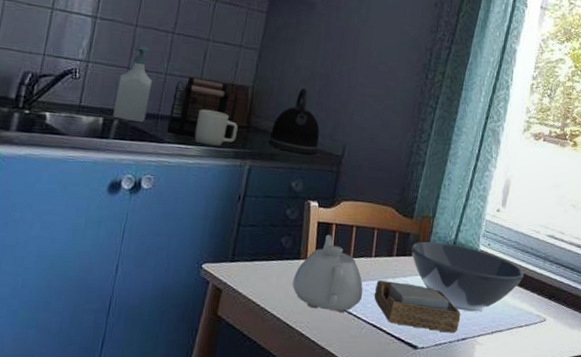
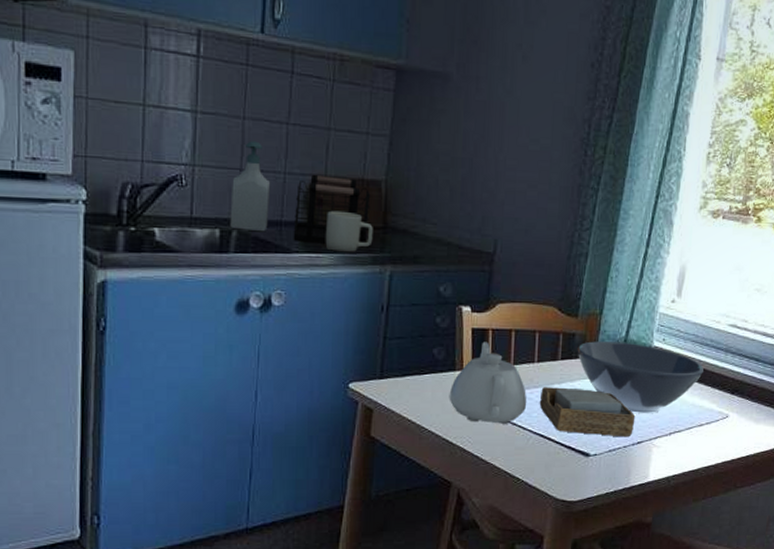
kettle: present [268,87,320,155] -> none [408,177,467,254]

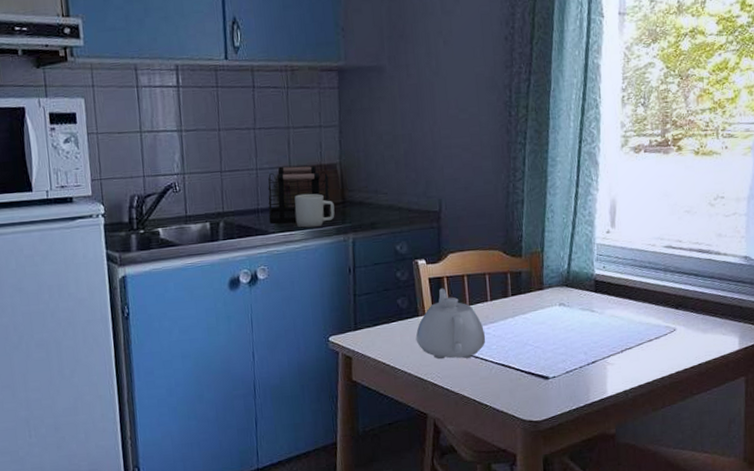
soap bottle: present [230,140,271,232] -> none [215,146,248,221]
napkin holder: present [539,387,636,437] -> none [496,319,587,360]
bowl: present [577,341,704,413] -> none [525,274,646,336]

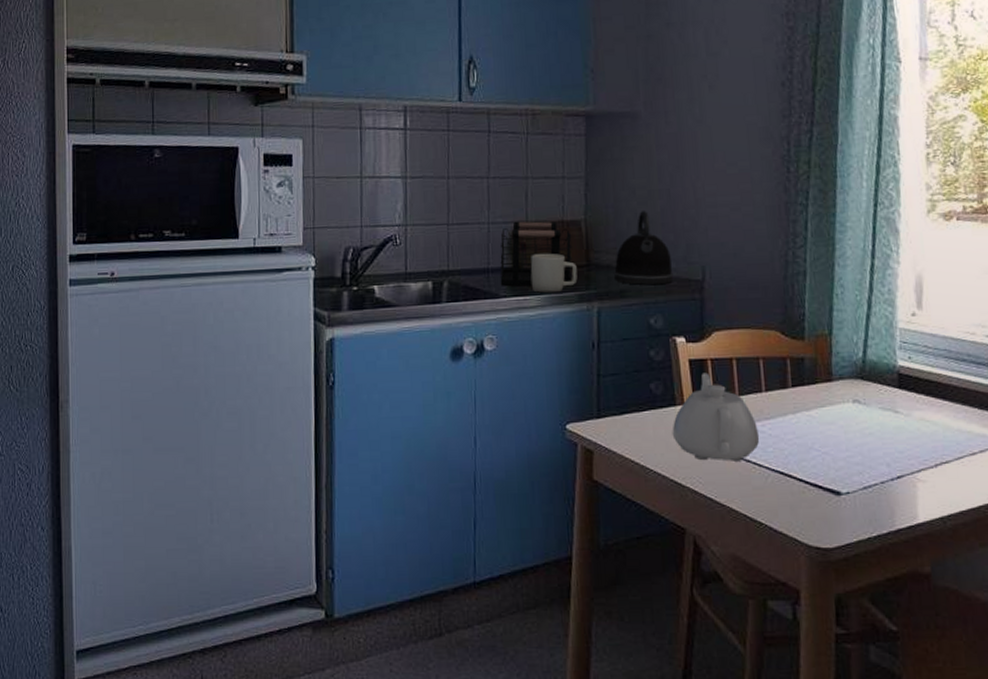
kettle: none [365,152,416,218] -> present [613,209,674,286]

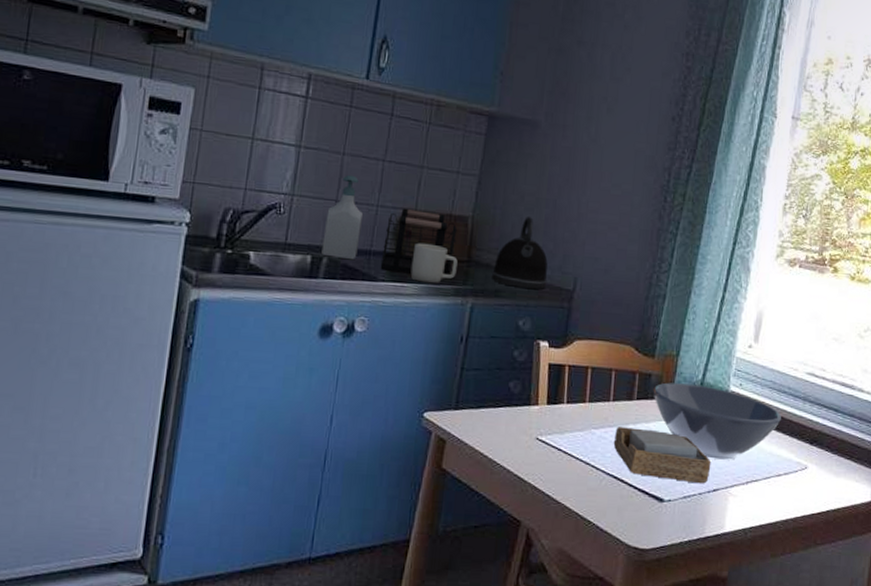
soap bottle: none [440,197,477,281] -> present [321,174,364,260]
teapot: present [672,372,760,461] -> none [522,377,601,463]
napkin holder: none [773,418,890,472] -> present [613,427,711,484]
bowl: none [808,363,965,443] -> present [653,382,781,460]

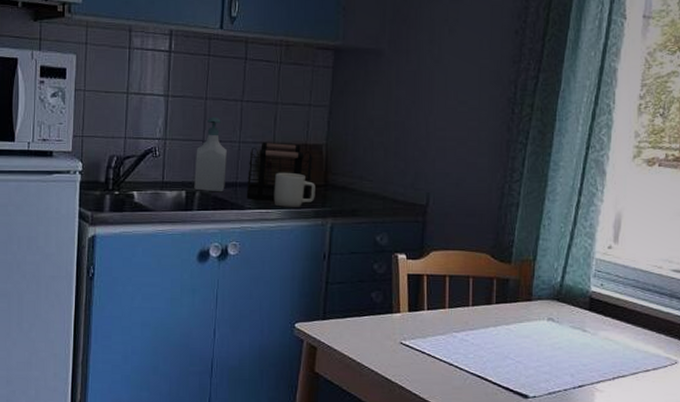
kettle: present [491,216,548,290] -> none [347,139,401,207]
napkin holder: present [613,427,711,484] -> none [475,330,575,381]
bowl: present [653,382,781,460] -> none [511,286,647,357]

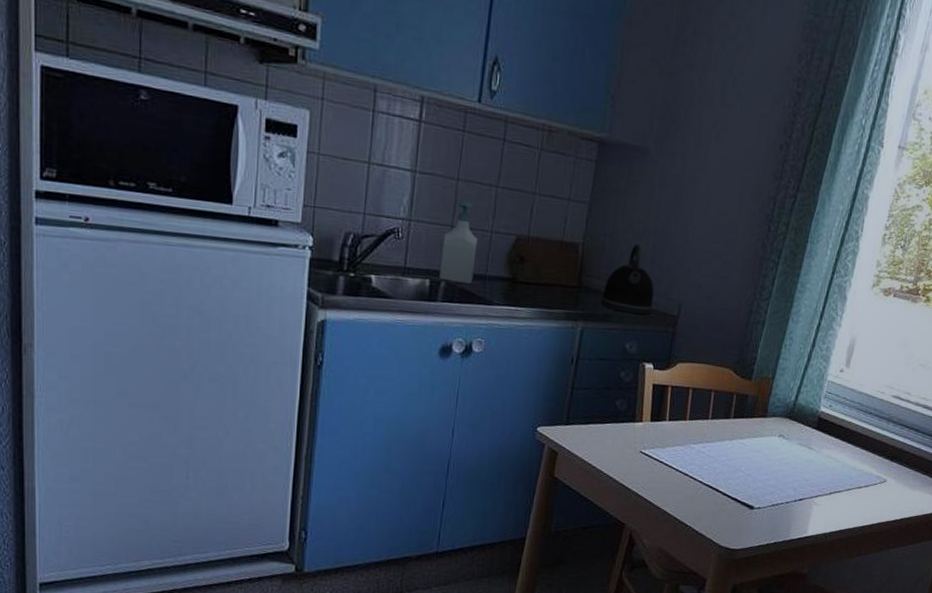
dish rack: present [246,142,313,204] -> none [495,234,569,304]
mug: present [274,172,315,208] -> none [524,268,569,309]
kettle: none [347,139,401,207] -> present [600,243,654,315]

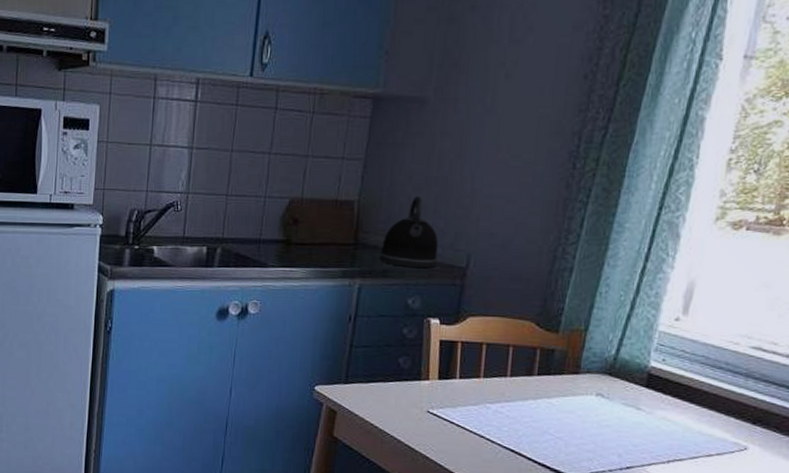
soap bottle: present [439,200,479,285] -> none [216,170,253,249]

